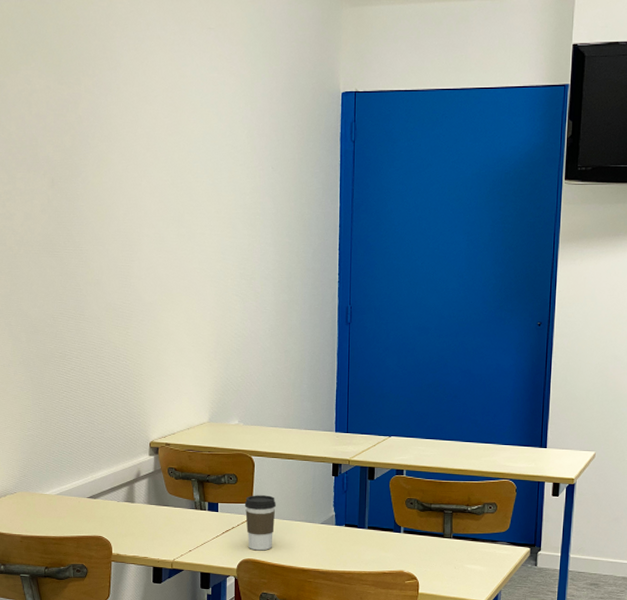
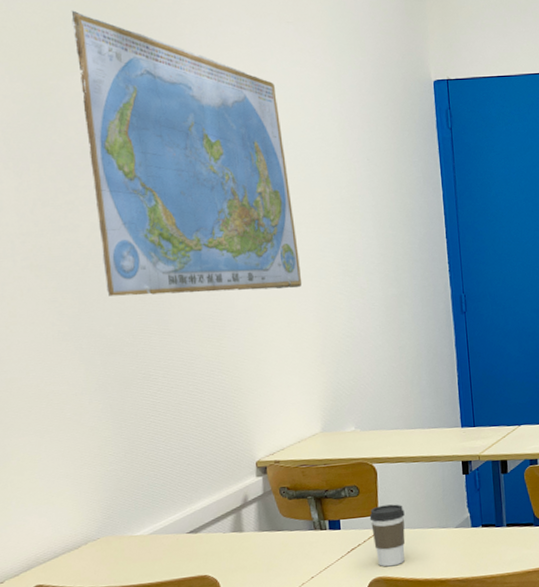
world map: none [18,11,203,287] -> present [71,10,303,296]

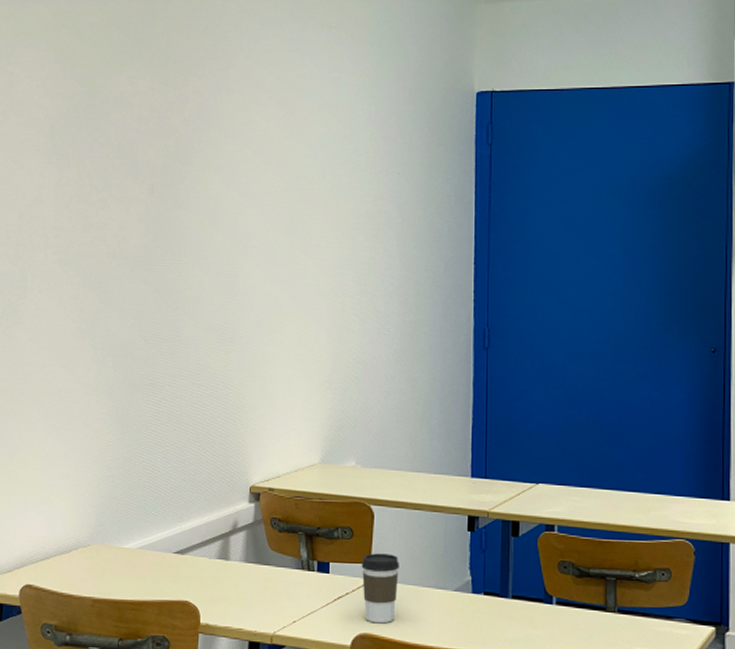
world map: present [71,10,303,296] -> none [125,11,317,305]

